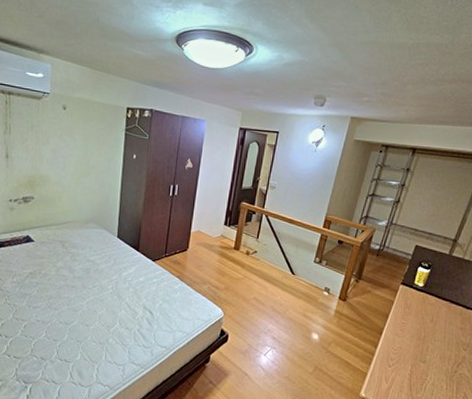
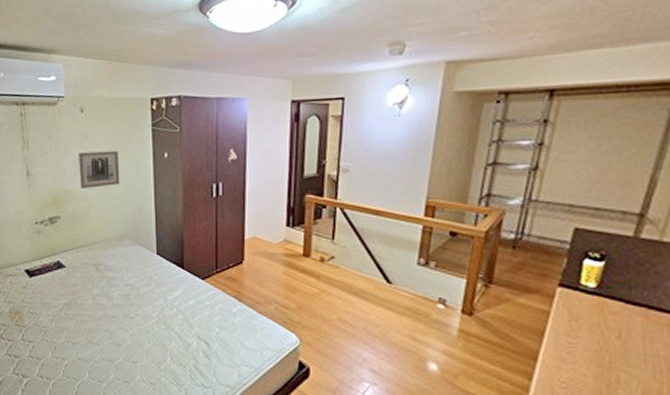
wall art: none [55,144,93,177] -> present [79,150,120,188]

